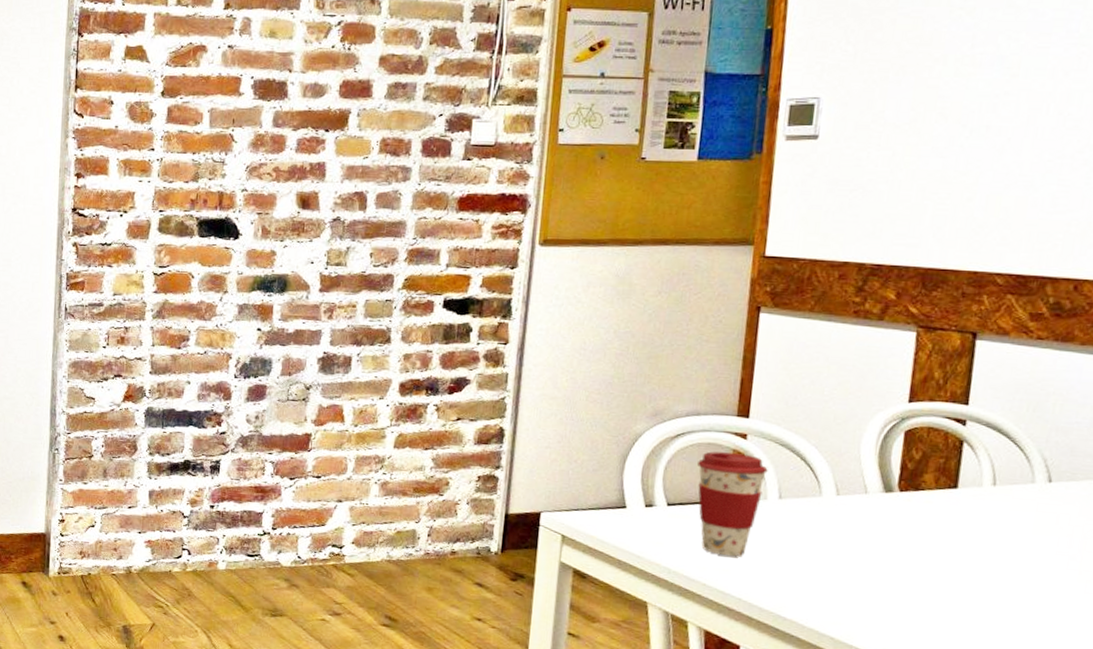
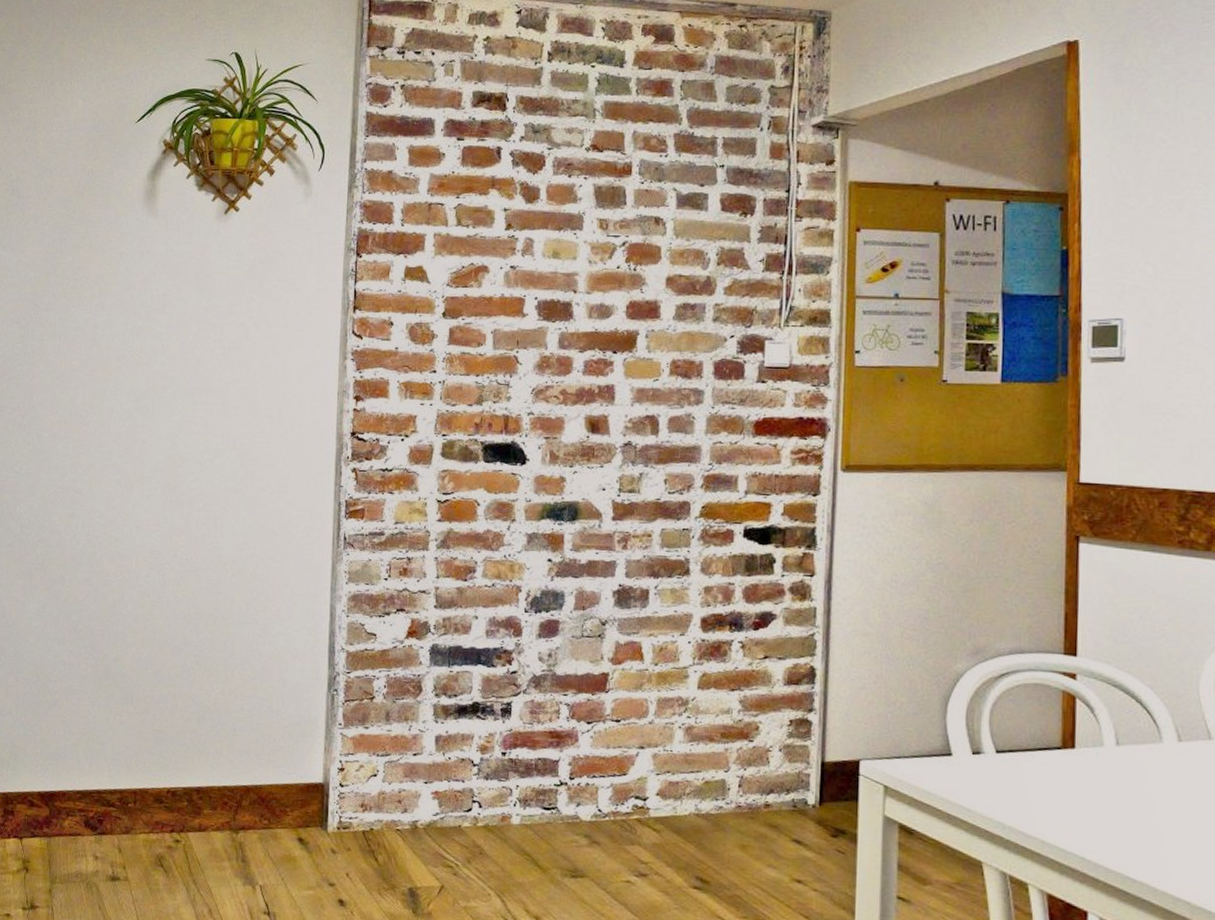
coffee cup: present [697,451,768,557] -> none [1026,693,1102,810]

